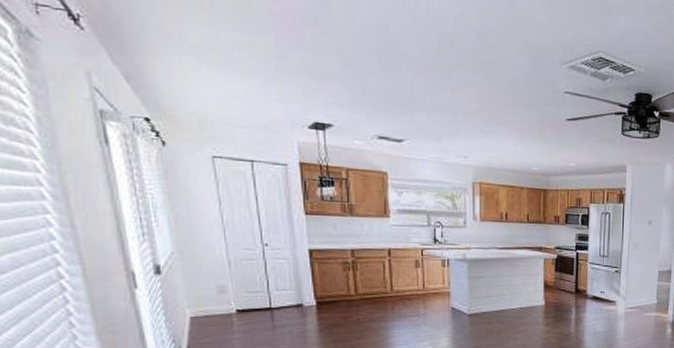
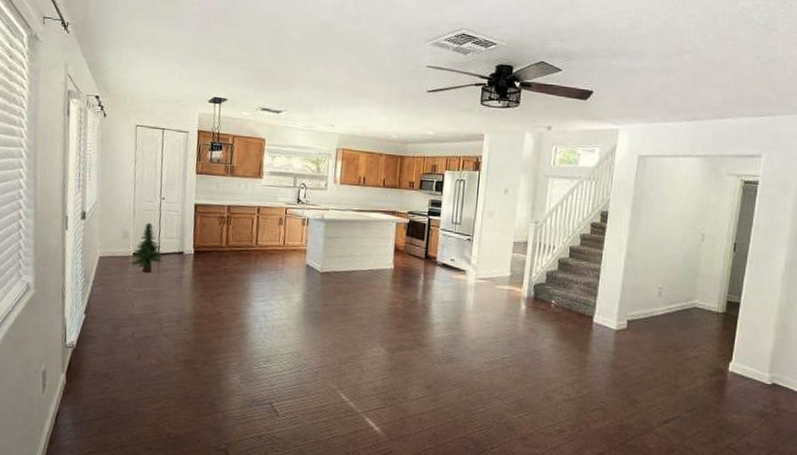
tree: none [234,273,279,331] -> present [130,222,164,273]

